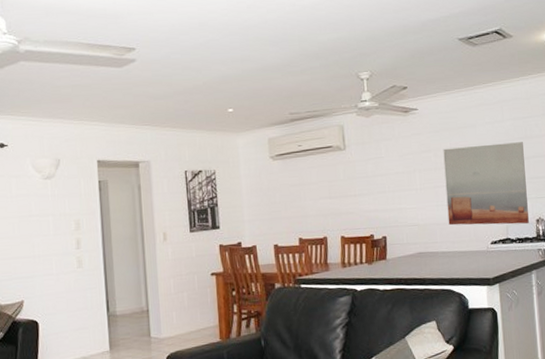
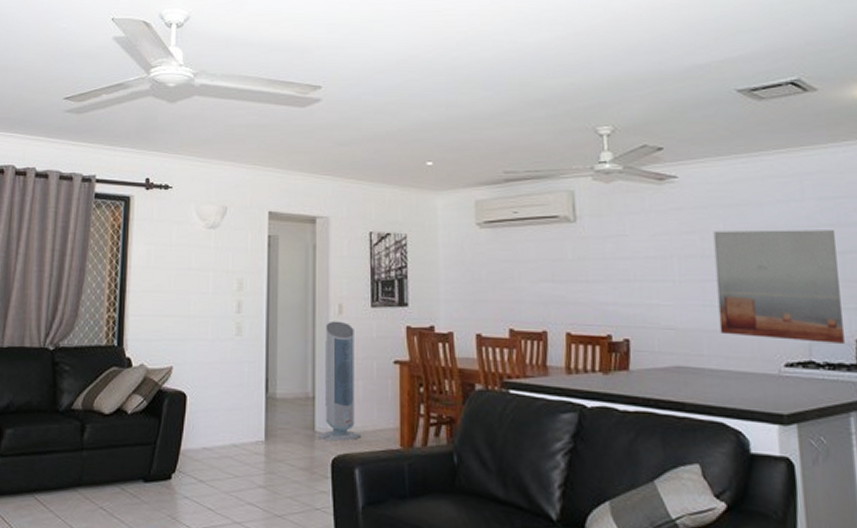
air purifier: none [153,246,188,344] -> present [319,321,361,442]

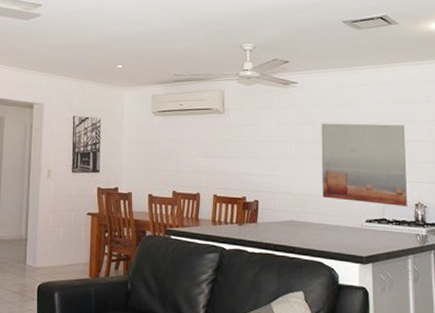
air purifier: present [319,321,361,442] -> none [29,182,61,273]

